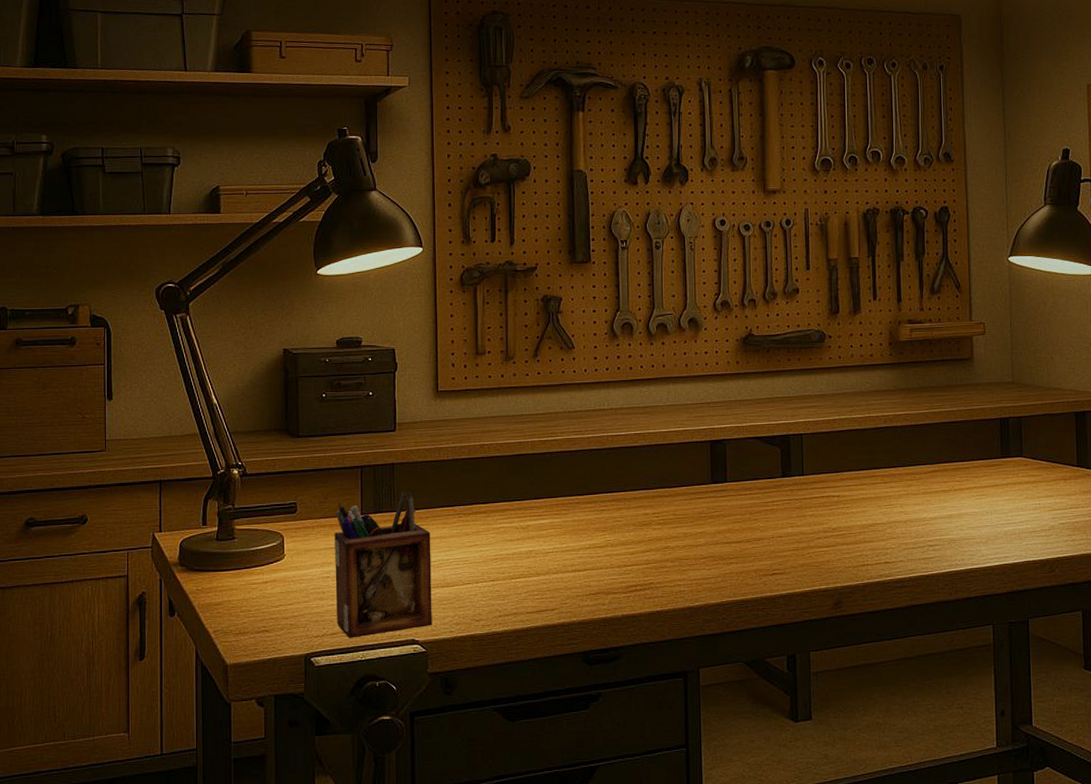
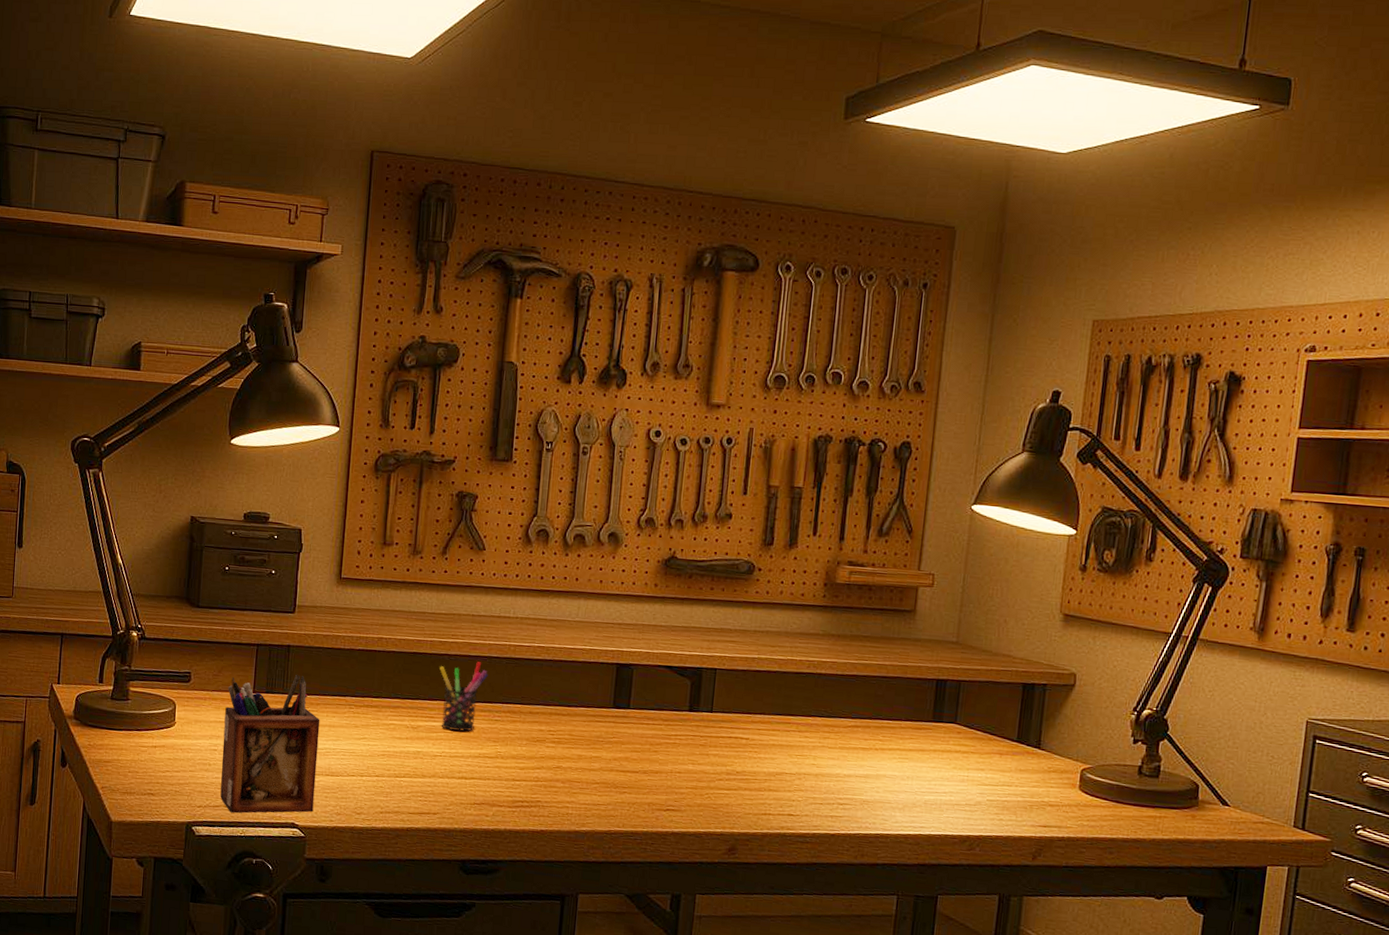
pen holder: none [543,456,590,526] -> present [440,662,488,732]

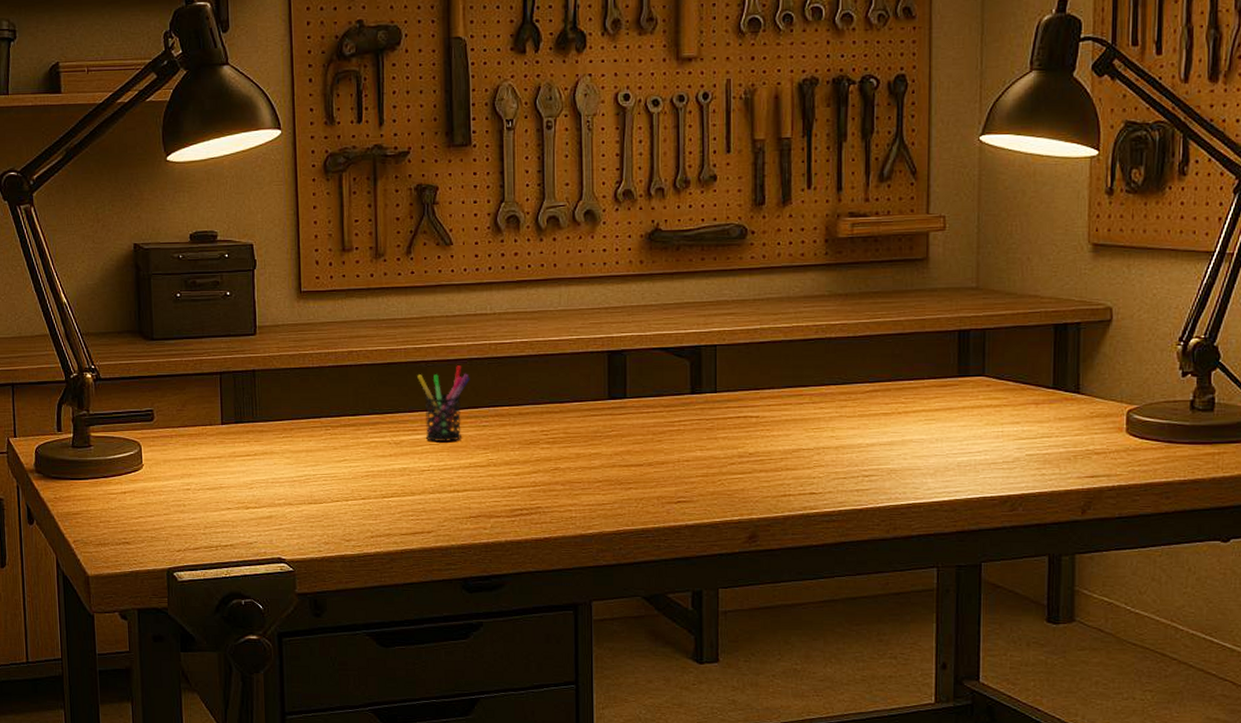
desk organizer: present [220,674,320,814] -> none [194,400,300,554]

